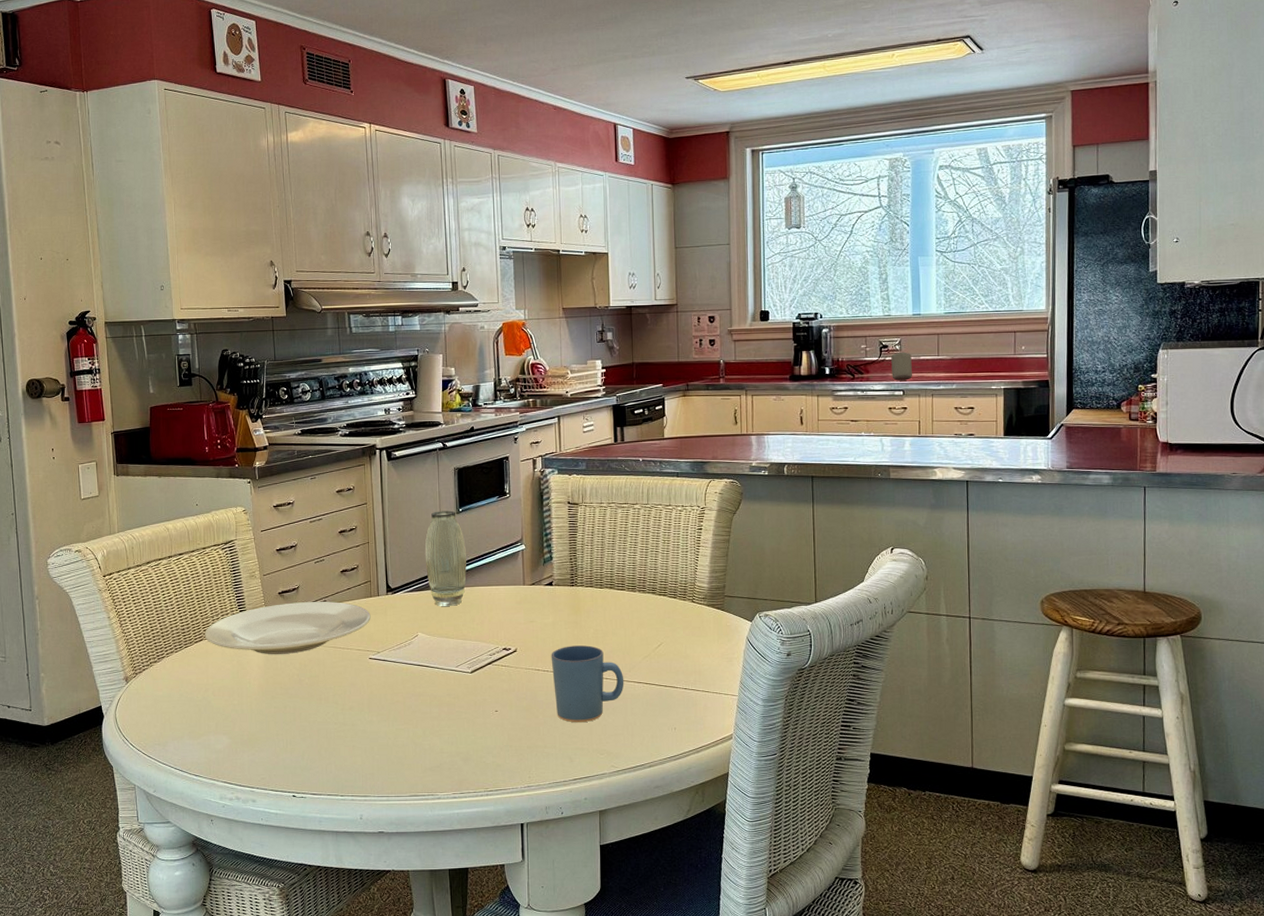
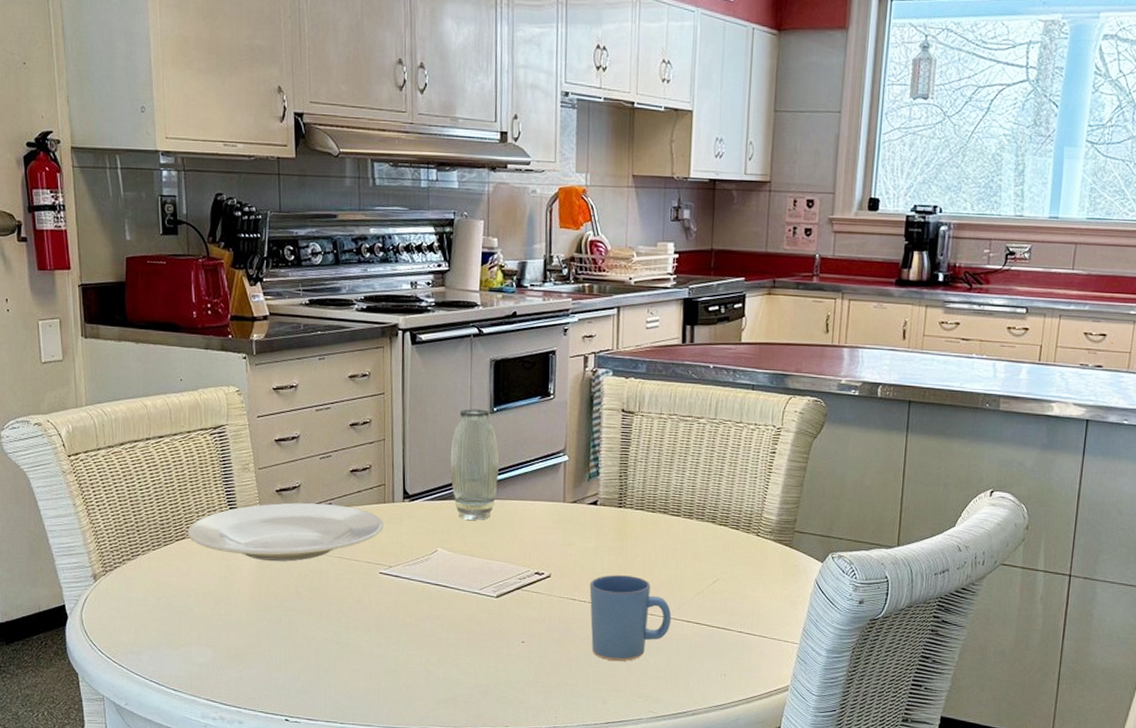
canister: present [883,351,921,382] -> none [1007,259,1052,297]

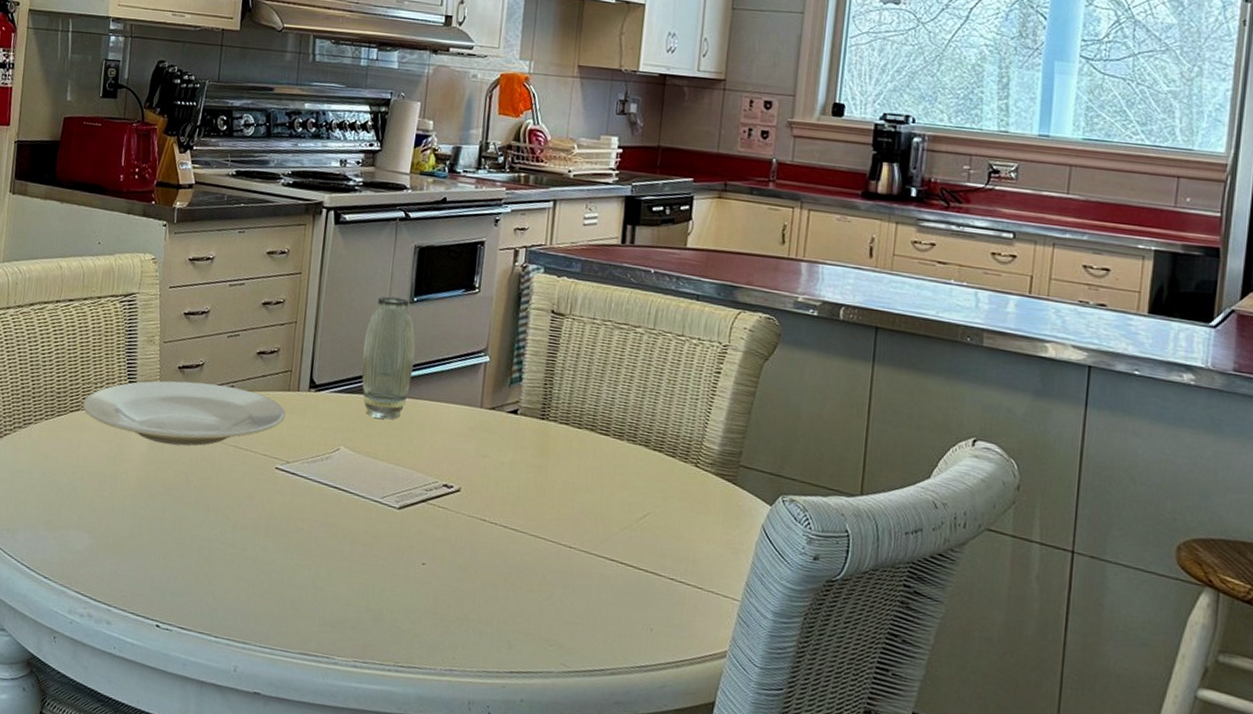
mug: present [589,575,672,662] -> none [500,495,594,600]

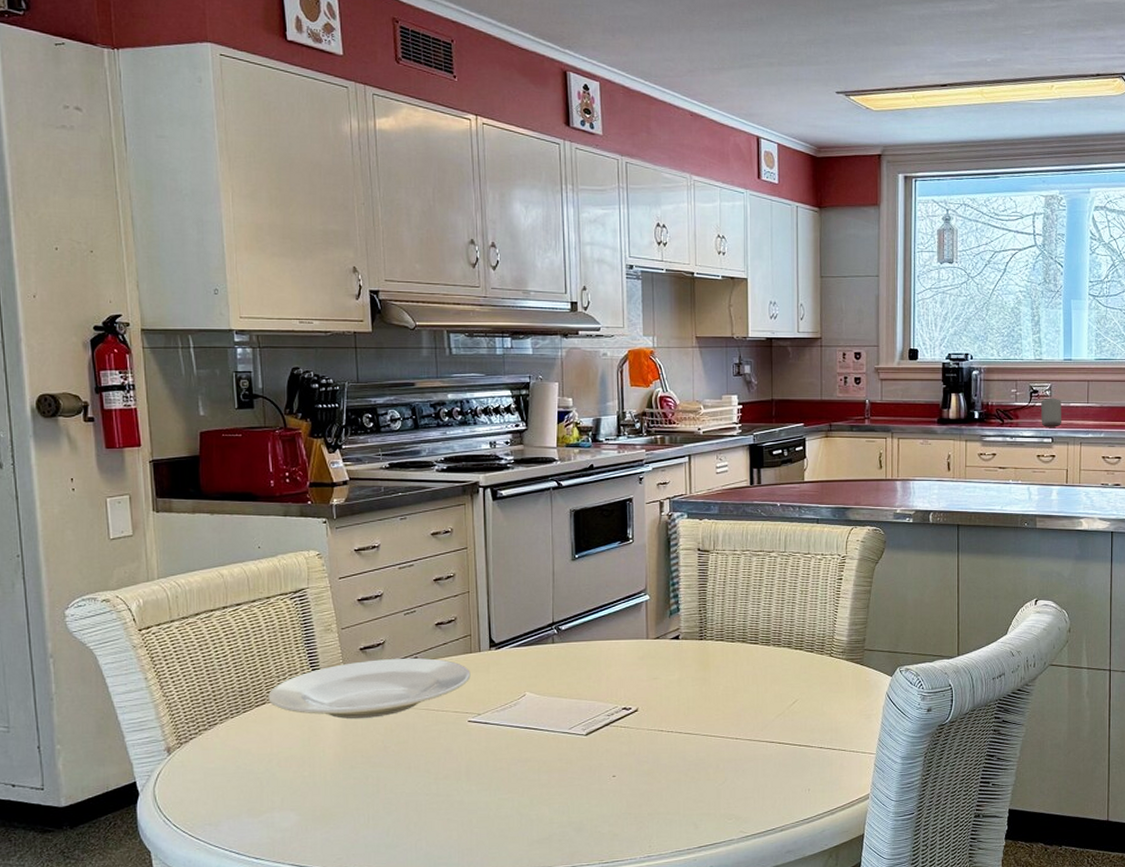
vase: present [361,296,416,420] -> none [534,557,583,663]
canister: none [991,179,1043,221] -> present [1033,396,1070,429]

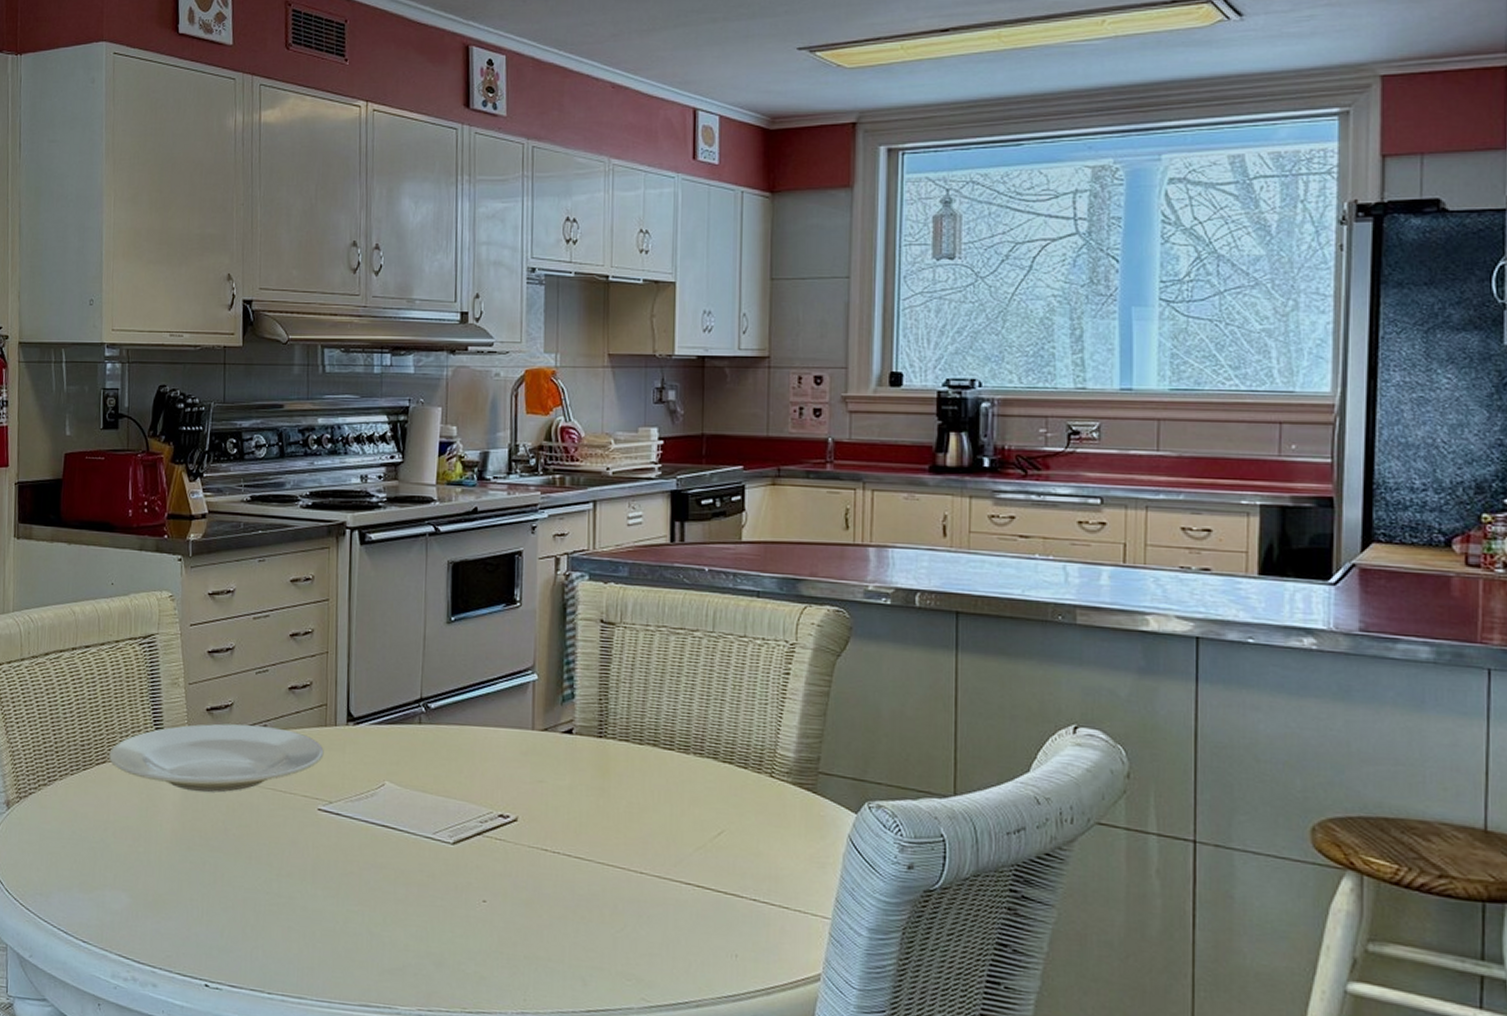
canister: present [1033,396,1070,429] -> none [1072,440,1130,485]

